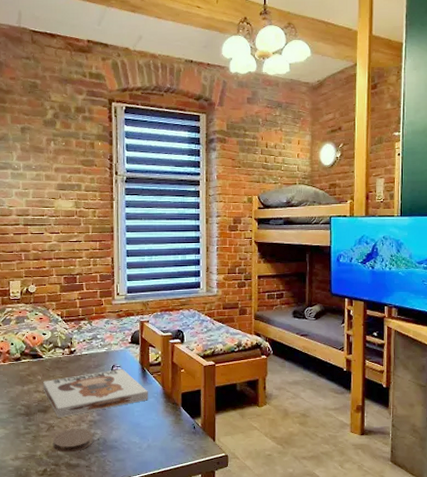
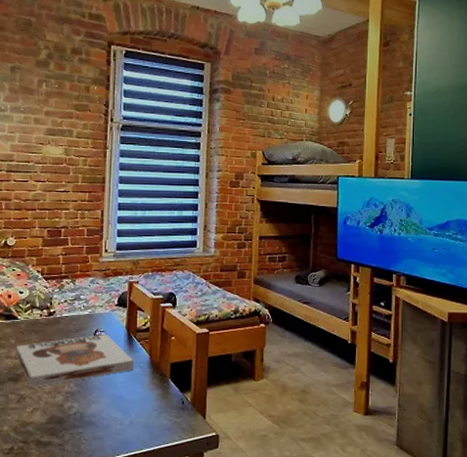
coaster: present [52,428,93,452] -> none [22,400,69,428]

